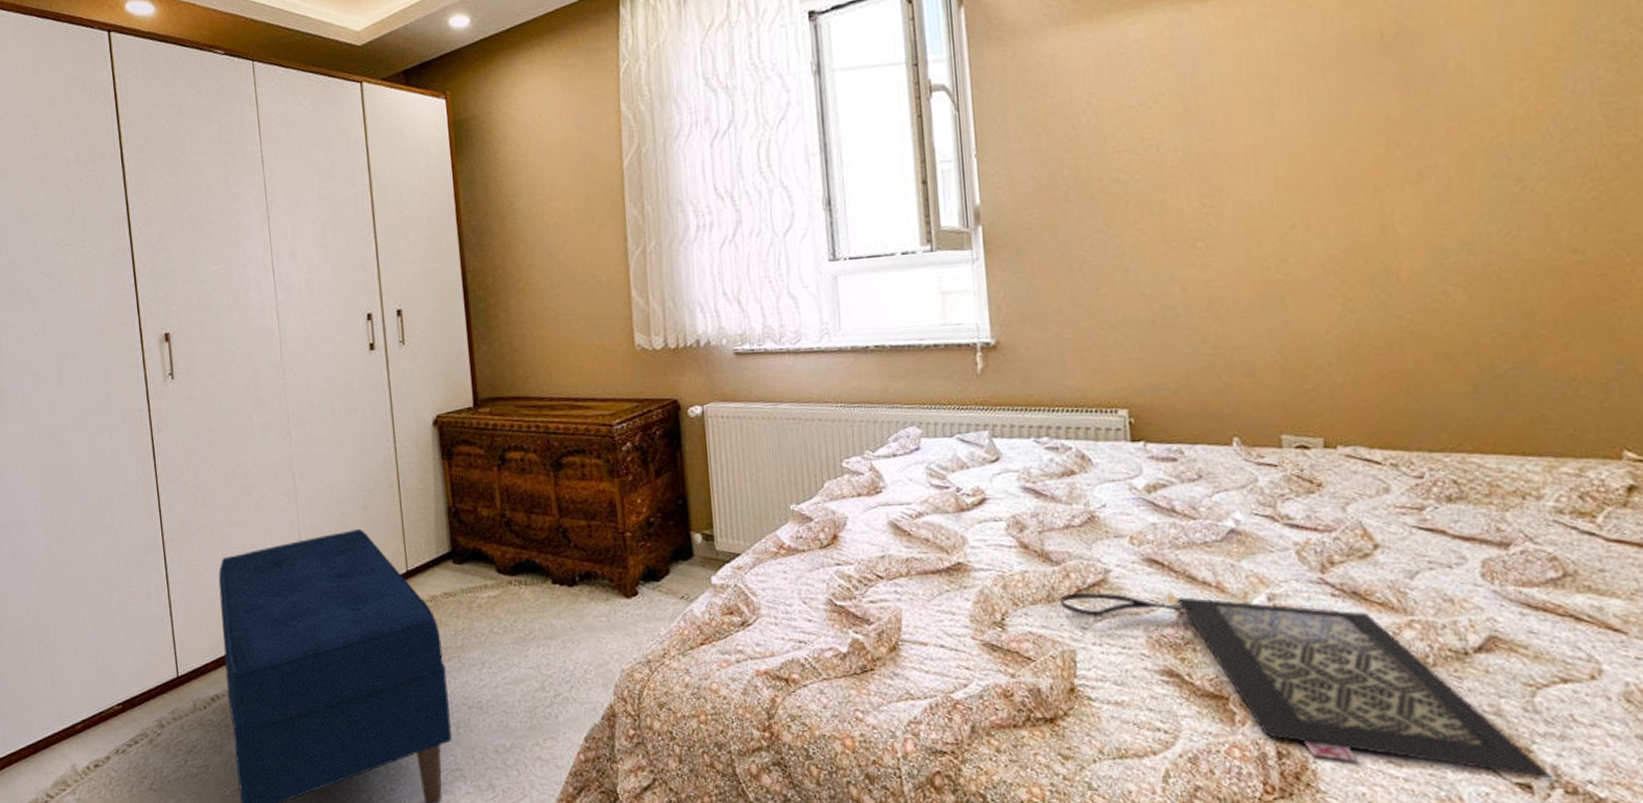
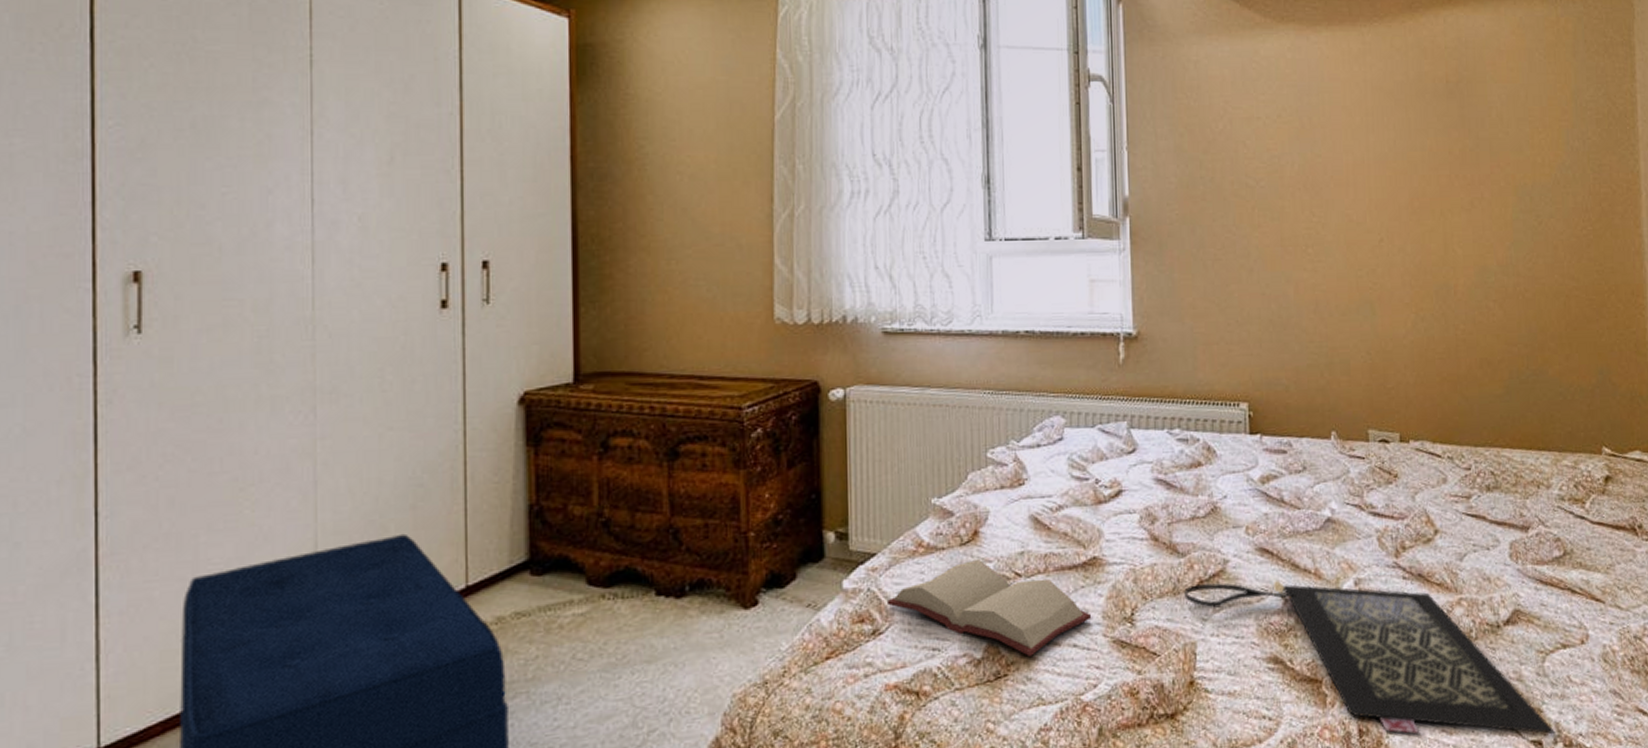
hardback book: none [752,562,959,653] -> present [886,560,1092,656]

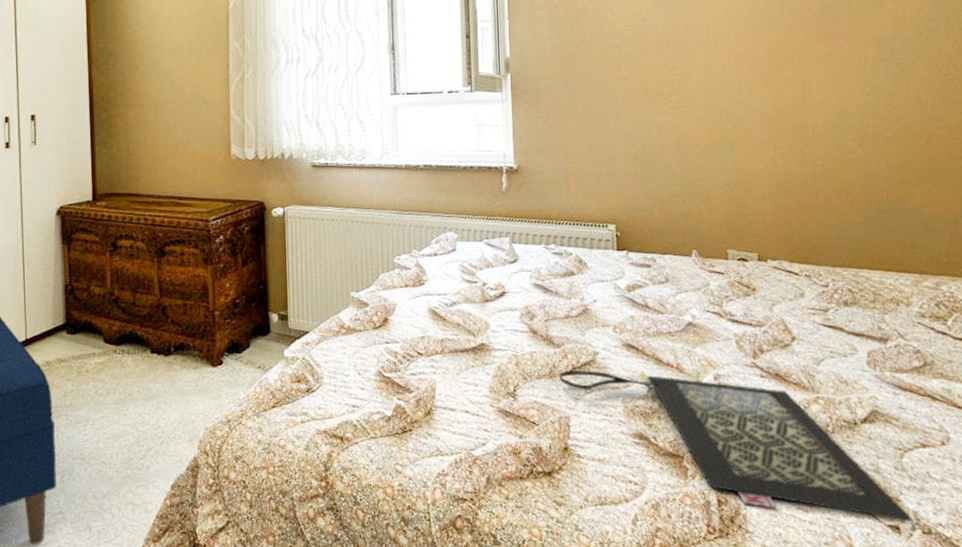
hardback book: present [886,560,1092,656] -> none [317,341,481,417]

